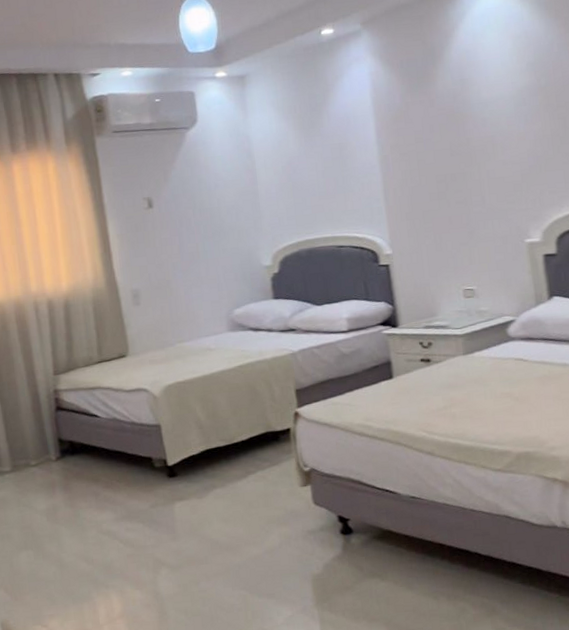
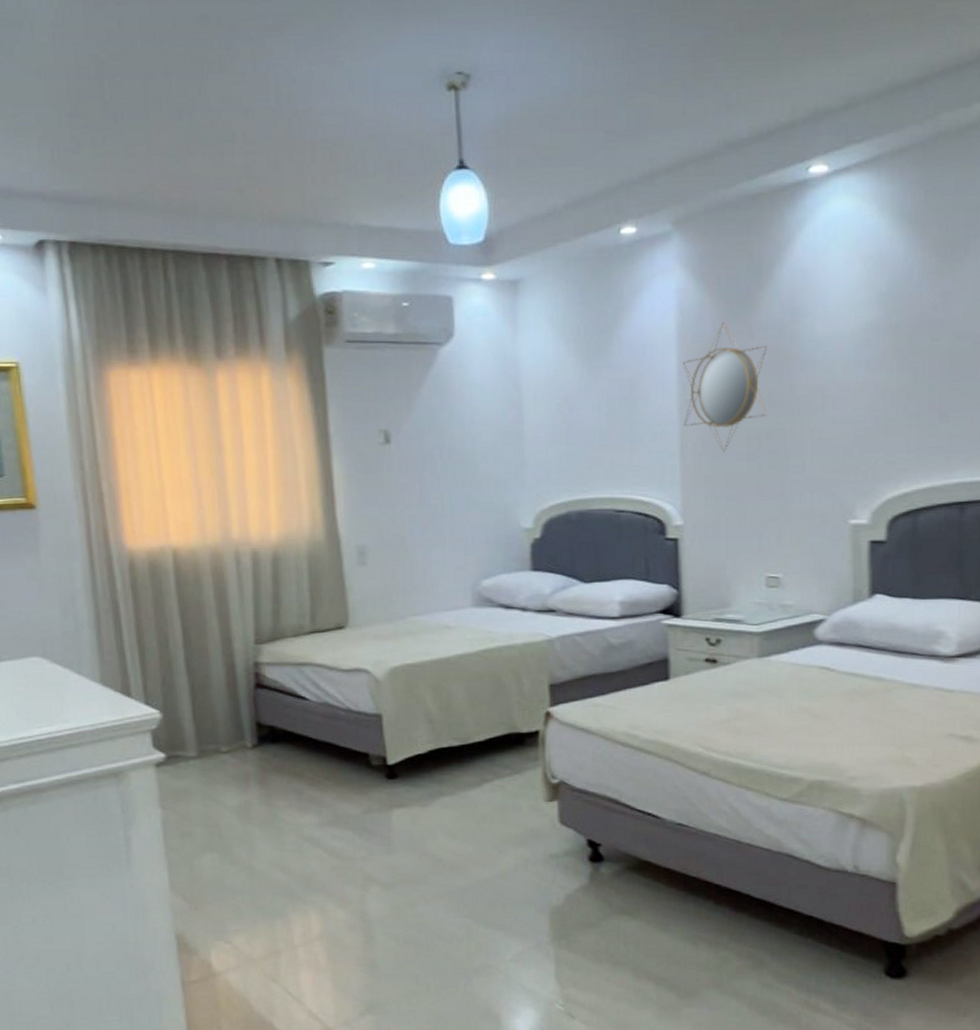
home mirror: none [379,94,450,195] -> present [683,321,767,453]

